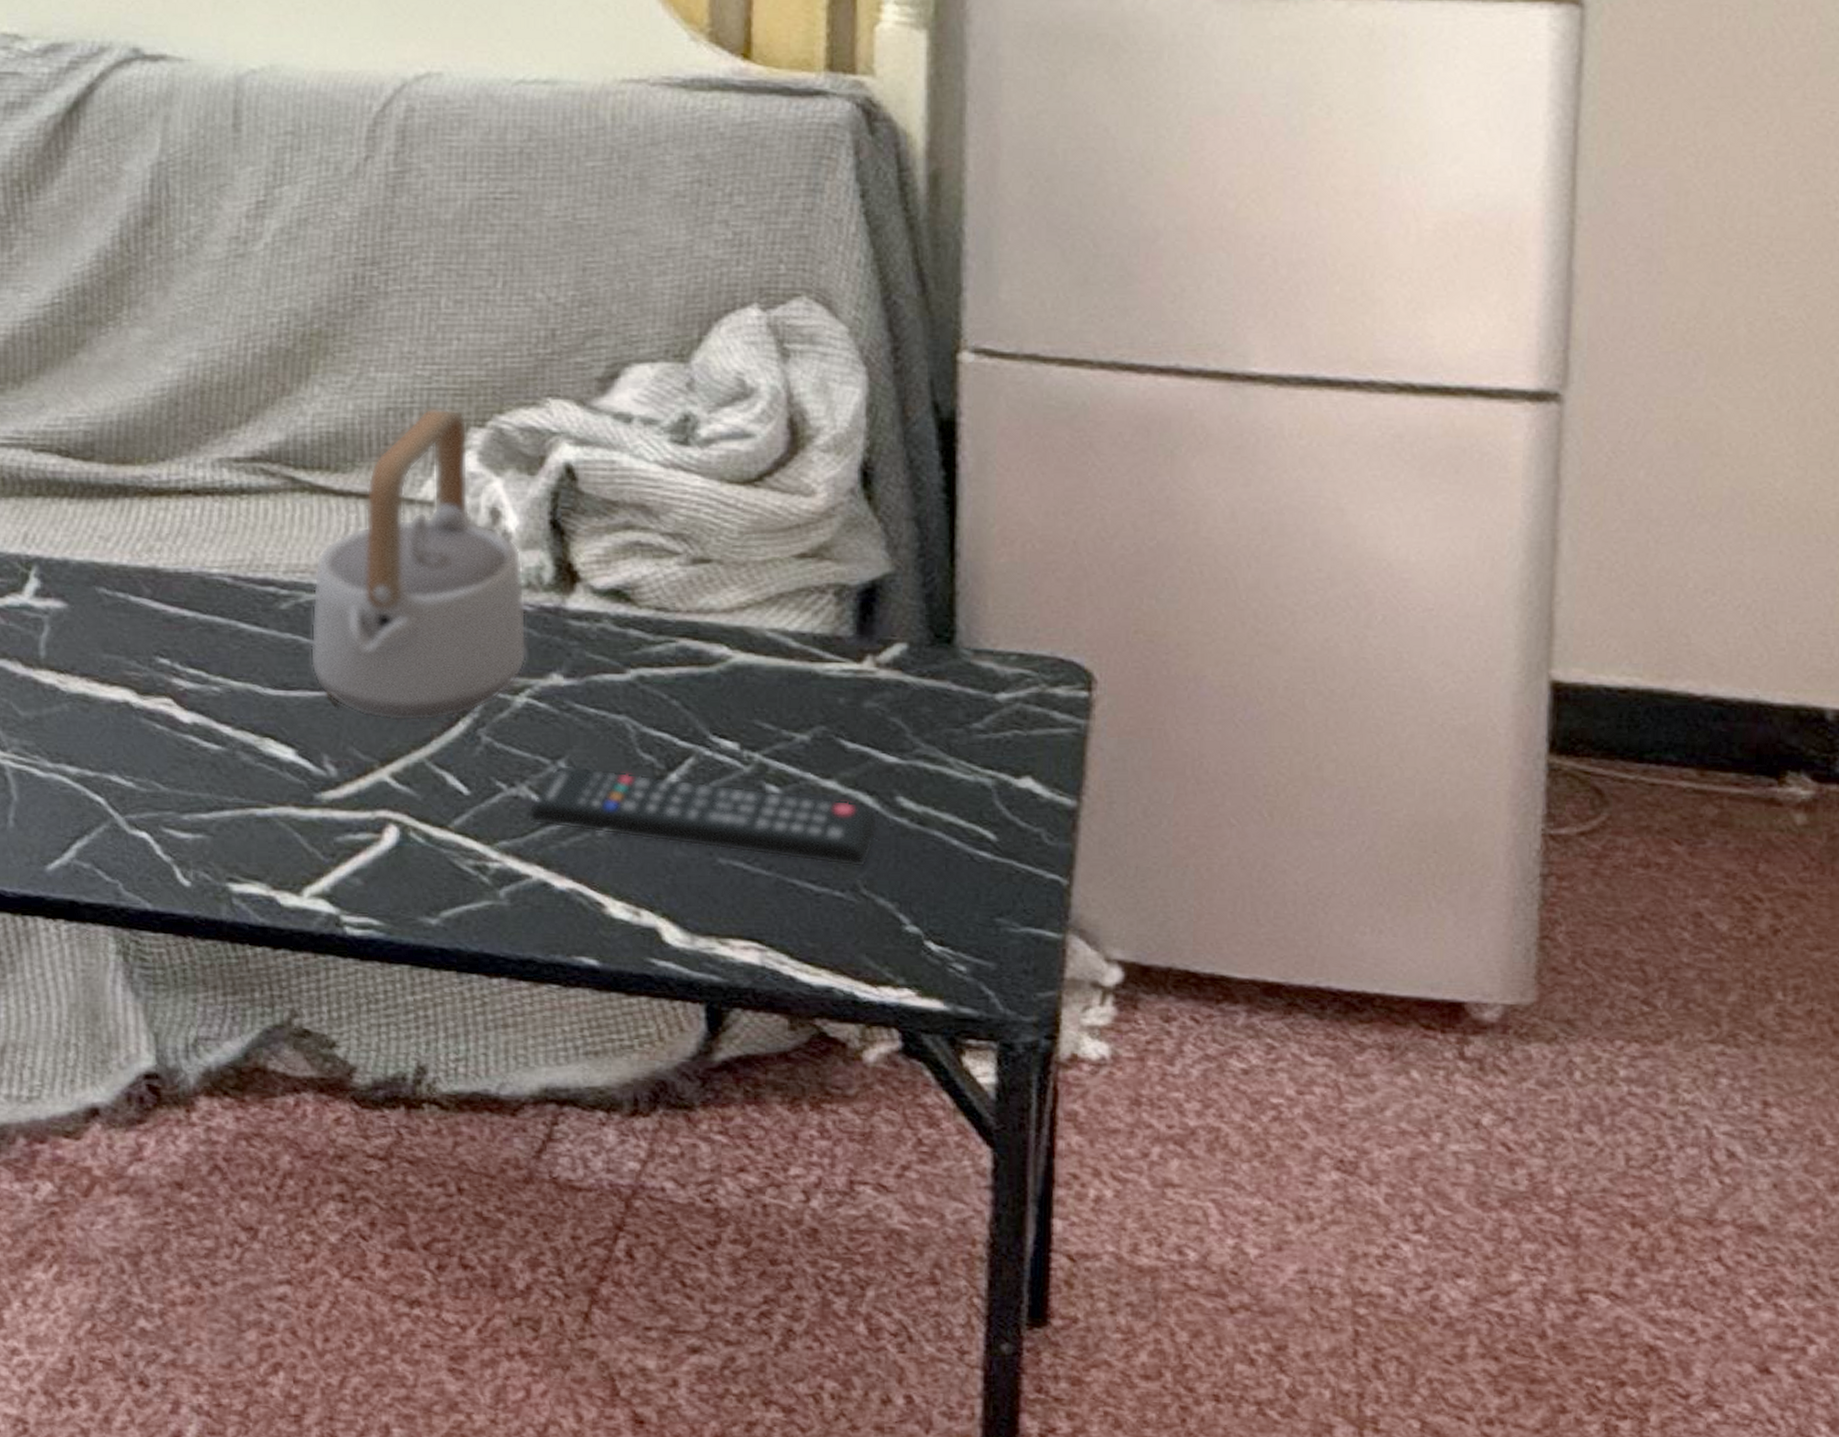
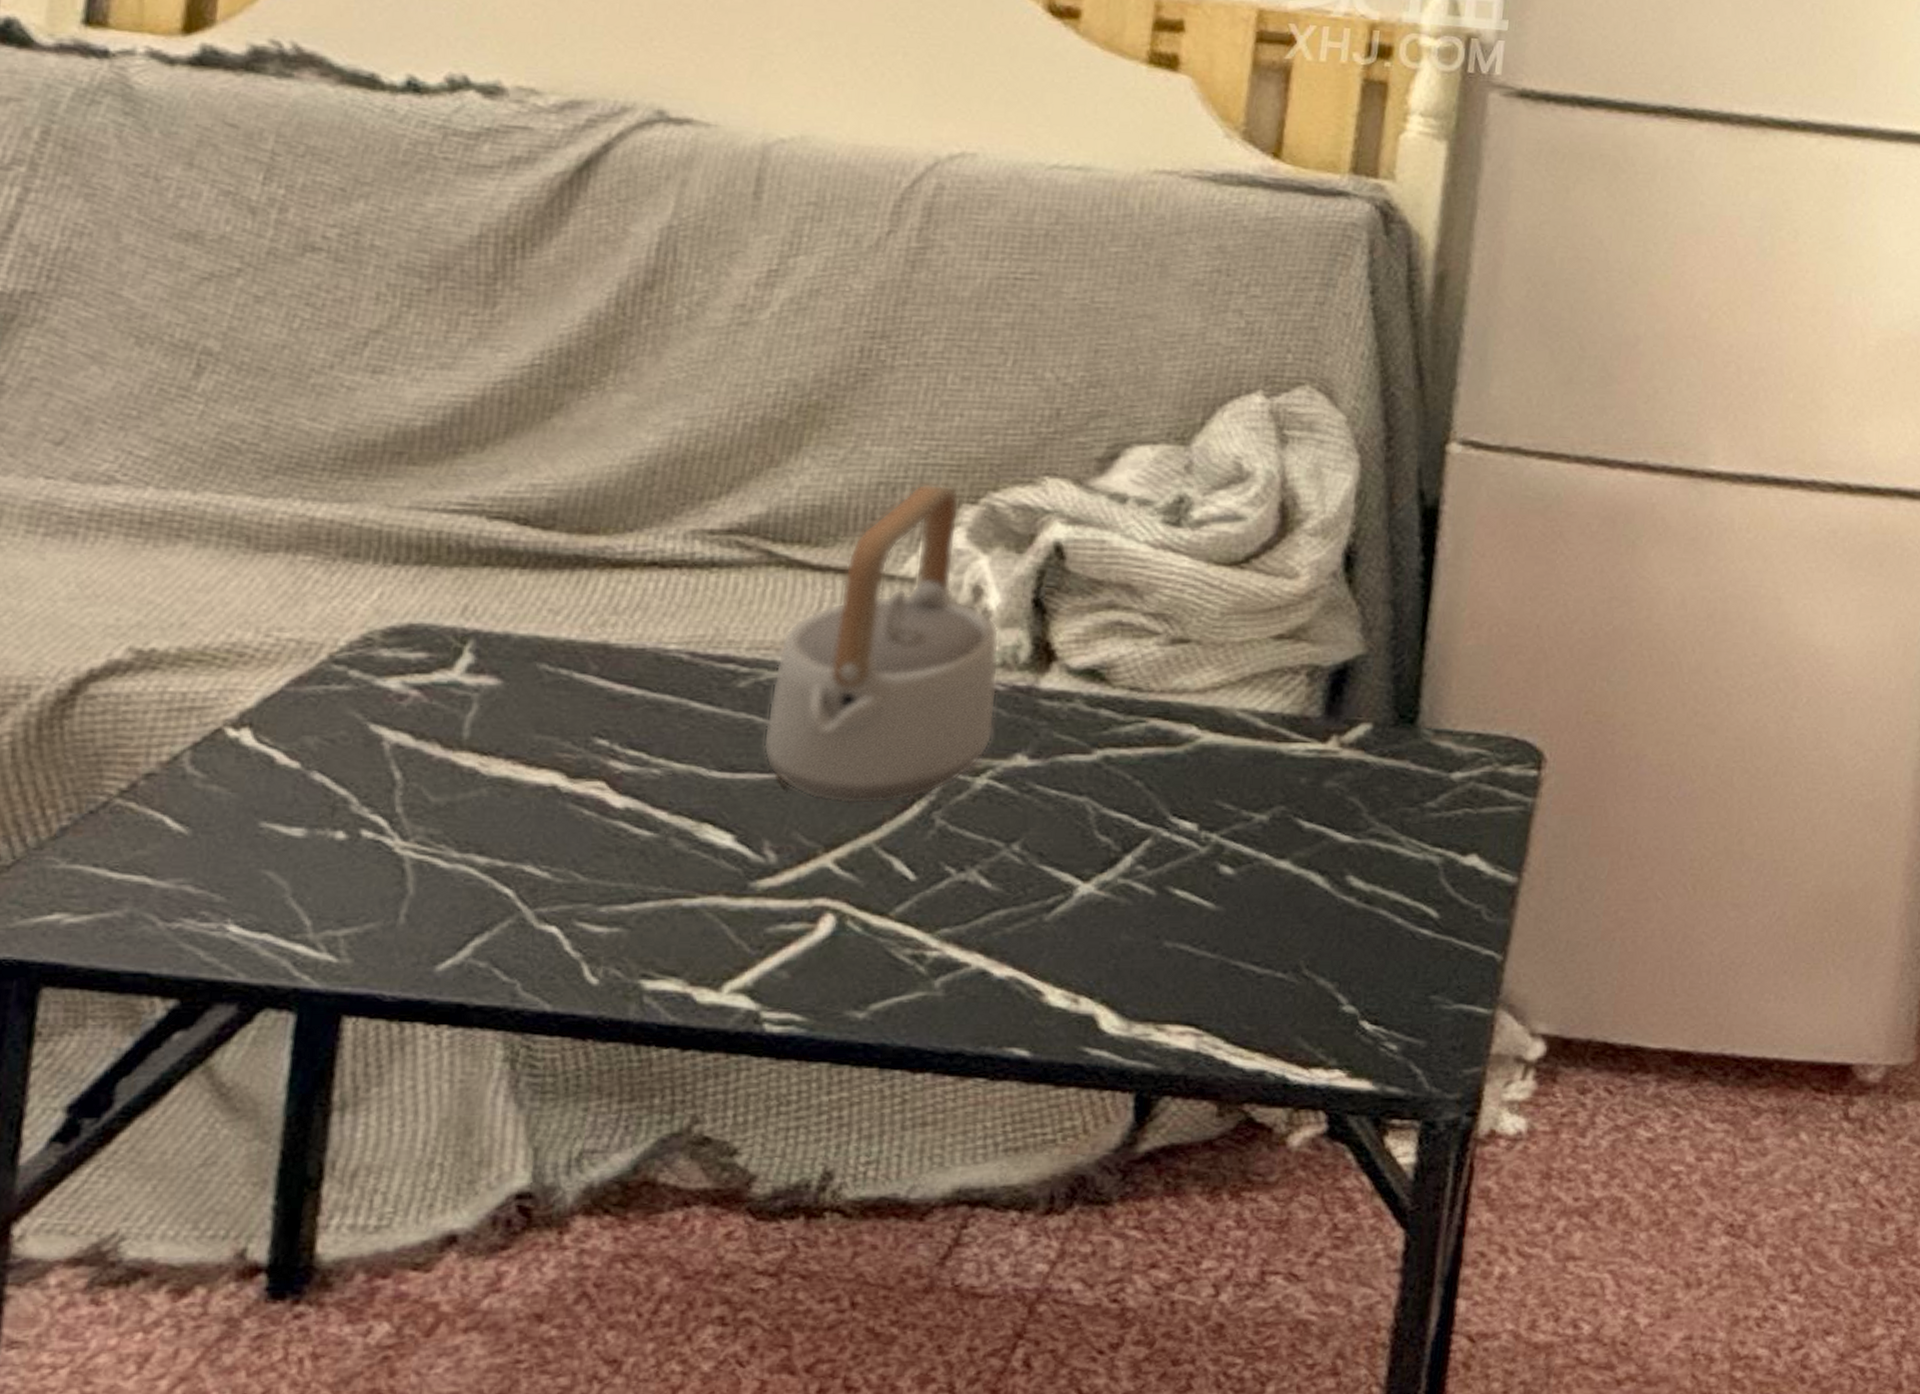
remote control: present [527,765,878,868] -> none [973,848,1327,948]

